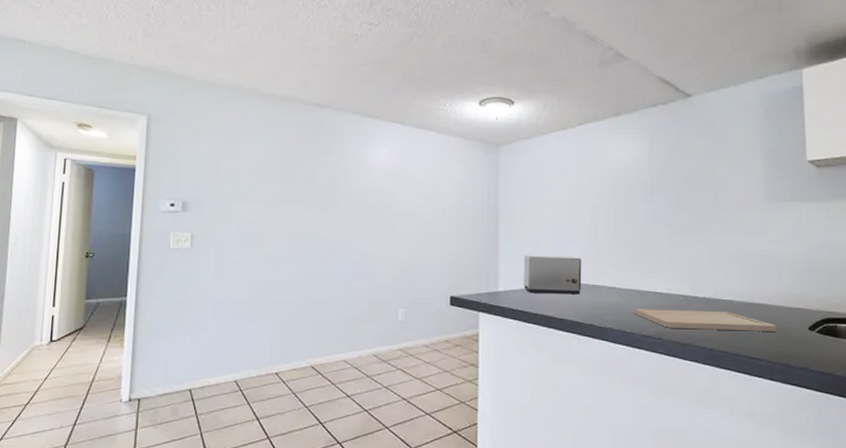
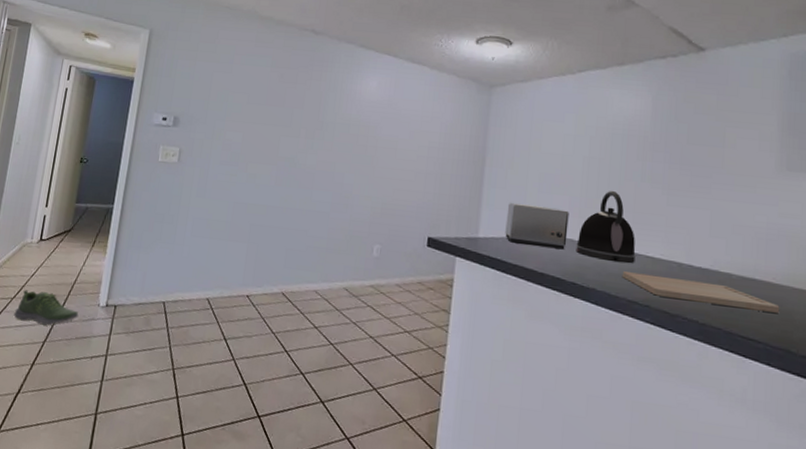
shoe: none [29,394,101,428] -> present [14,290,79,326]
kettle: none [591,234,647,301] -> present [576,190,637,264]

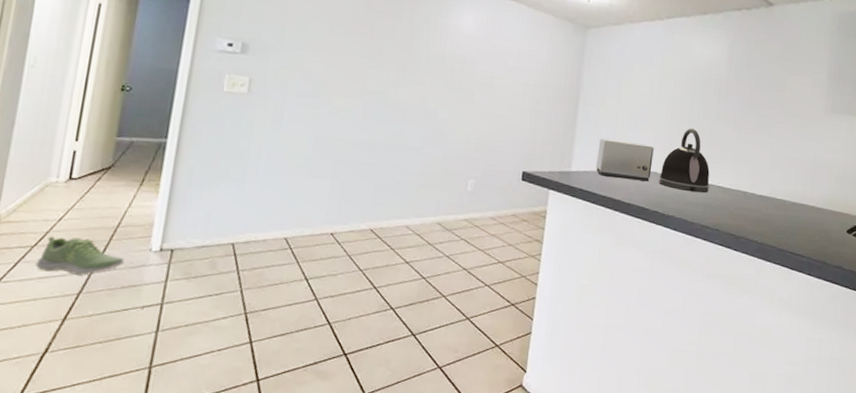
cutting board: present [622,271,780,313] -> none [697,200,821,232]

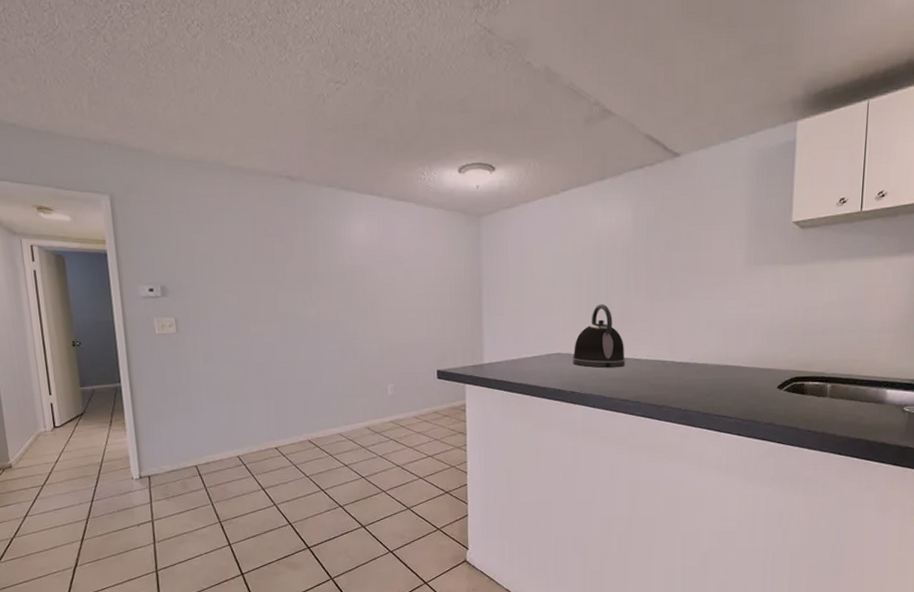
shoe: present [35,236,125,275] -> none [49,475,115,505]
toaster: present [596,138,654,182] -> none [507,327,564,365]

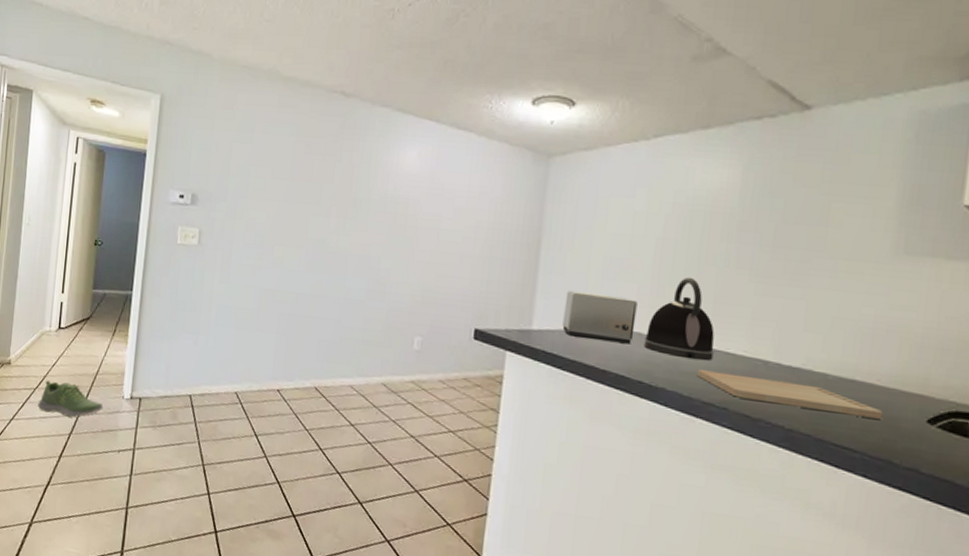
shoe: none [49,475,115,505] -> present [37,380,103,418]
toaster: none [507,327,564,365] -> present [562,290,638,344]
cutting board: none [614,374,748,393] -> present [696,370,883,419]

